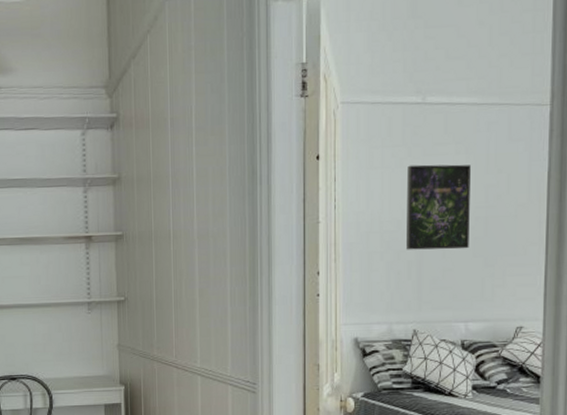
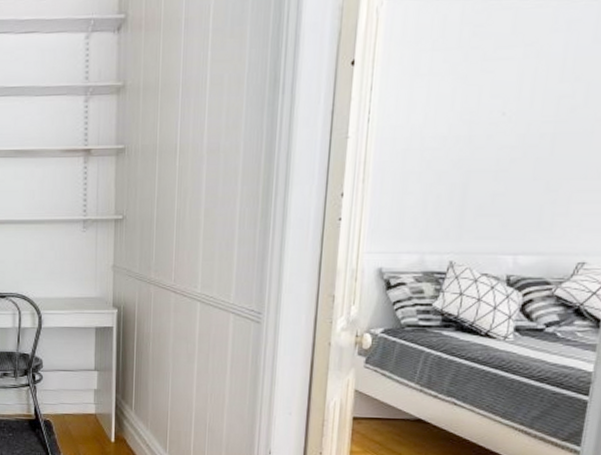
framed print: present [407,164,471,250] -> none [450,70,541,171]

